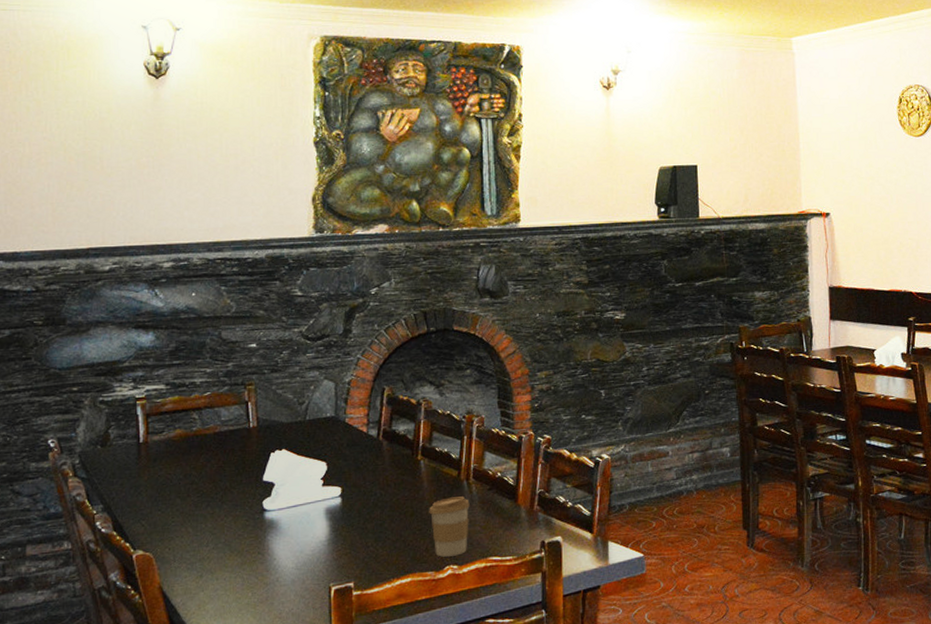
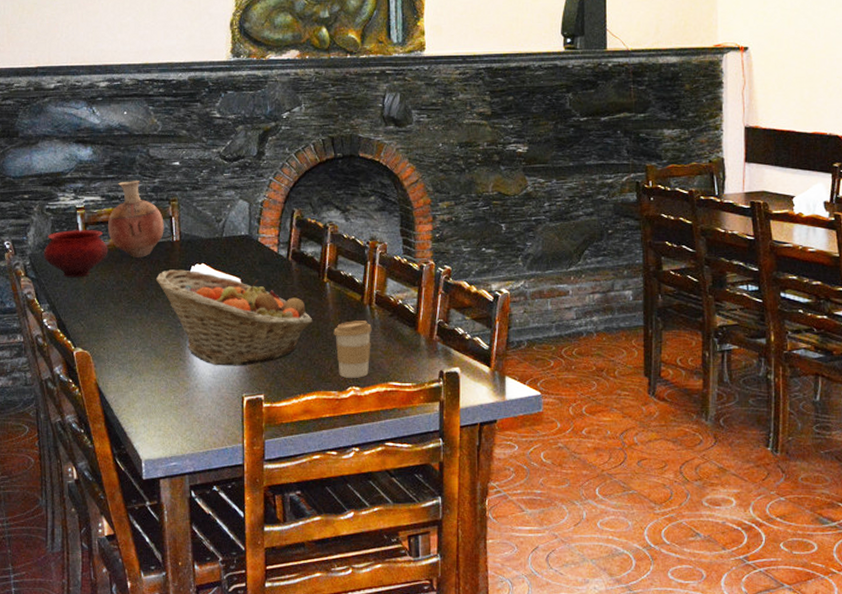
bowl: none [95,421,174,475] -> present [43,230,108,278]
vase: none [172,365,239,448] -> present [107,181,164,257]
fruit basket: none [229,457,407,557] -> present [155,269,313,366]

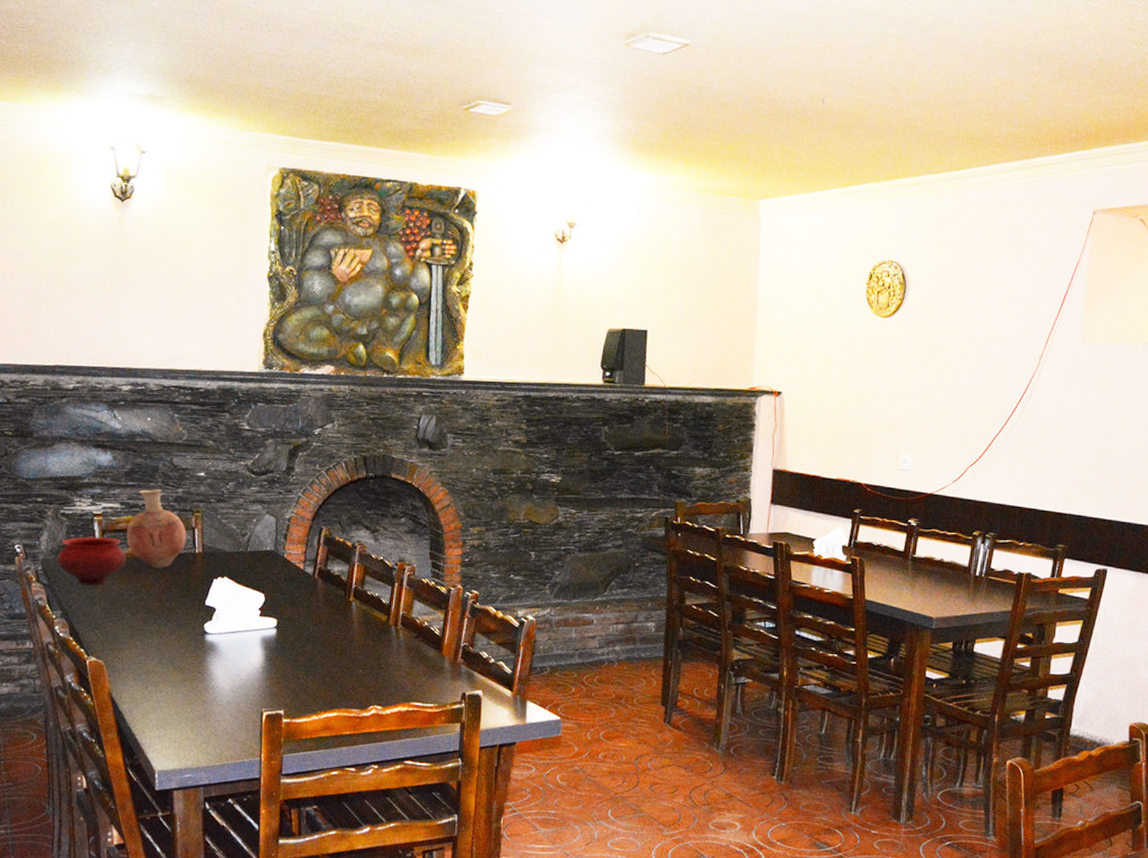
fruit basket: present [155,269,313,366] -> none [175,581,337,681]
coffee cup: present [334,321,372,378] -> none [357,640,397,697]

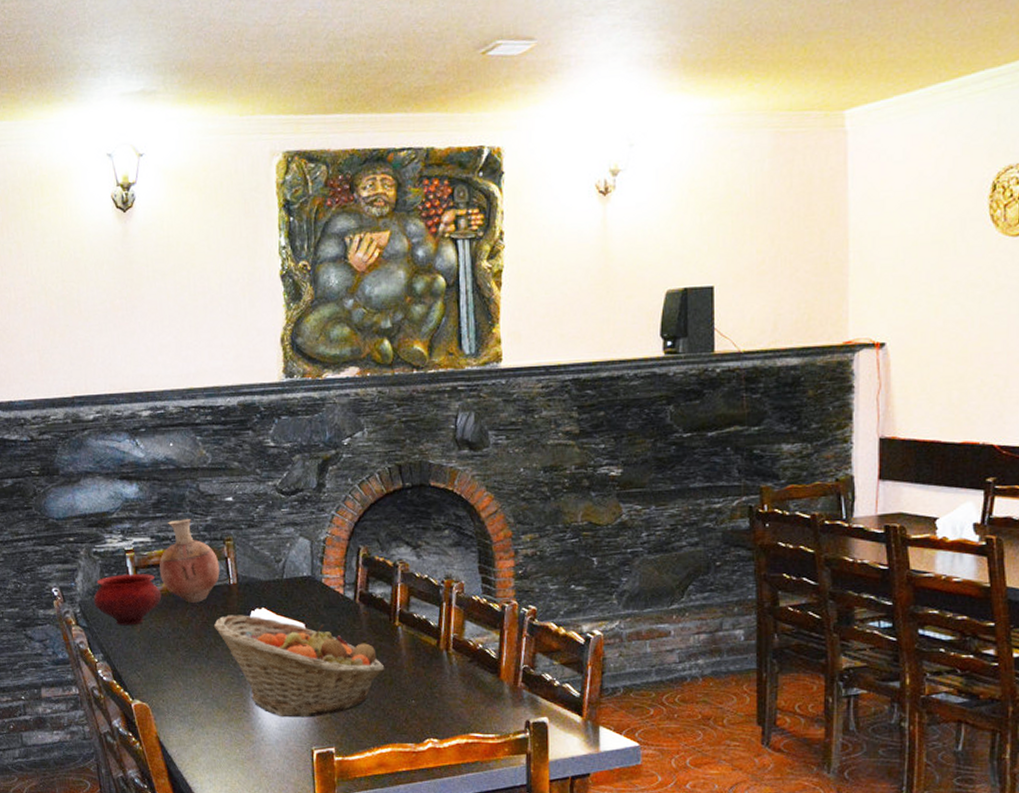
fruit basket: none [175,581,337,681] -> present [213,615,385,718]

